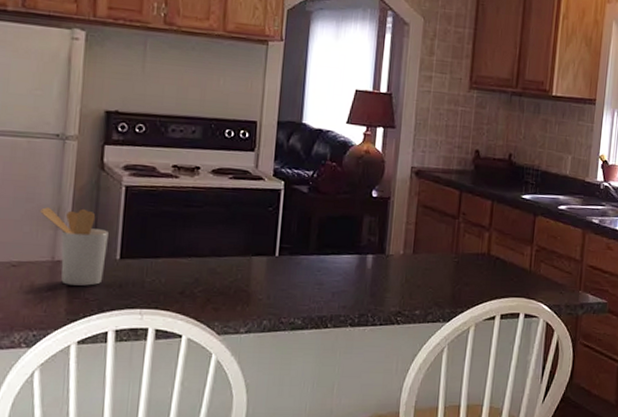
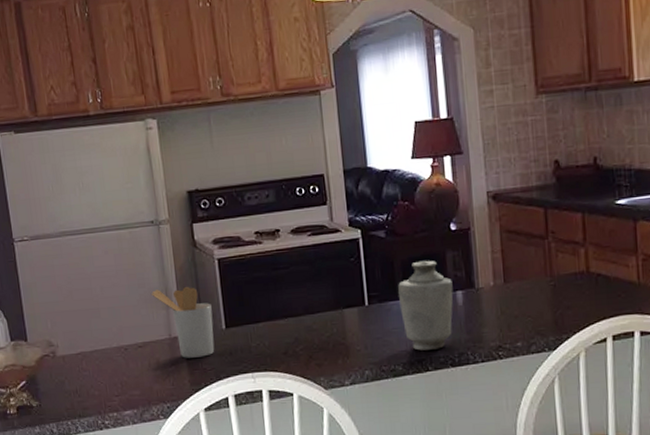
vase: none [310,220,365,308] -> present [398,260,453,351]

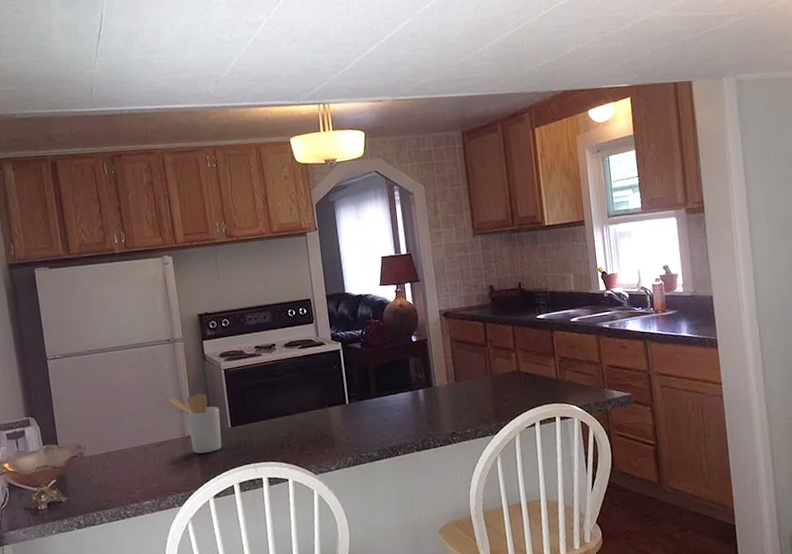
vase: present [398,260,453,351] -> none [372,366,416,439]

